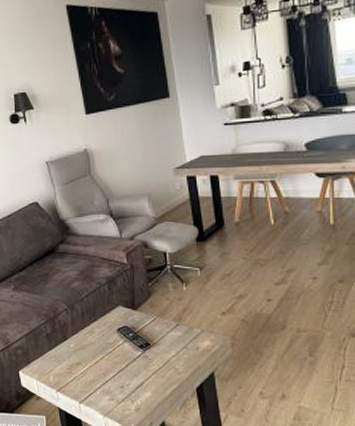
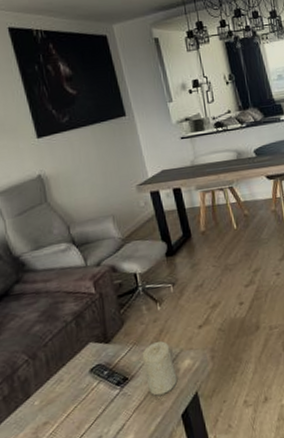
candle: none [164,319,196,366] -> present [142,341,178,396]

